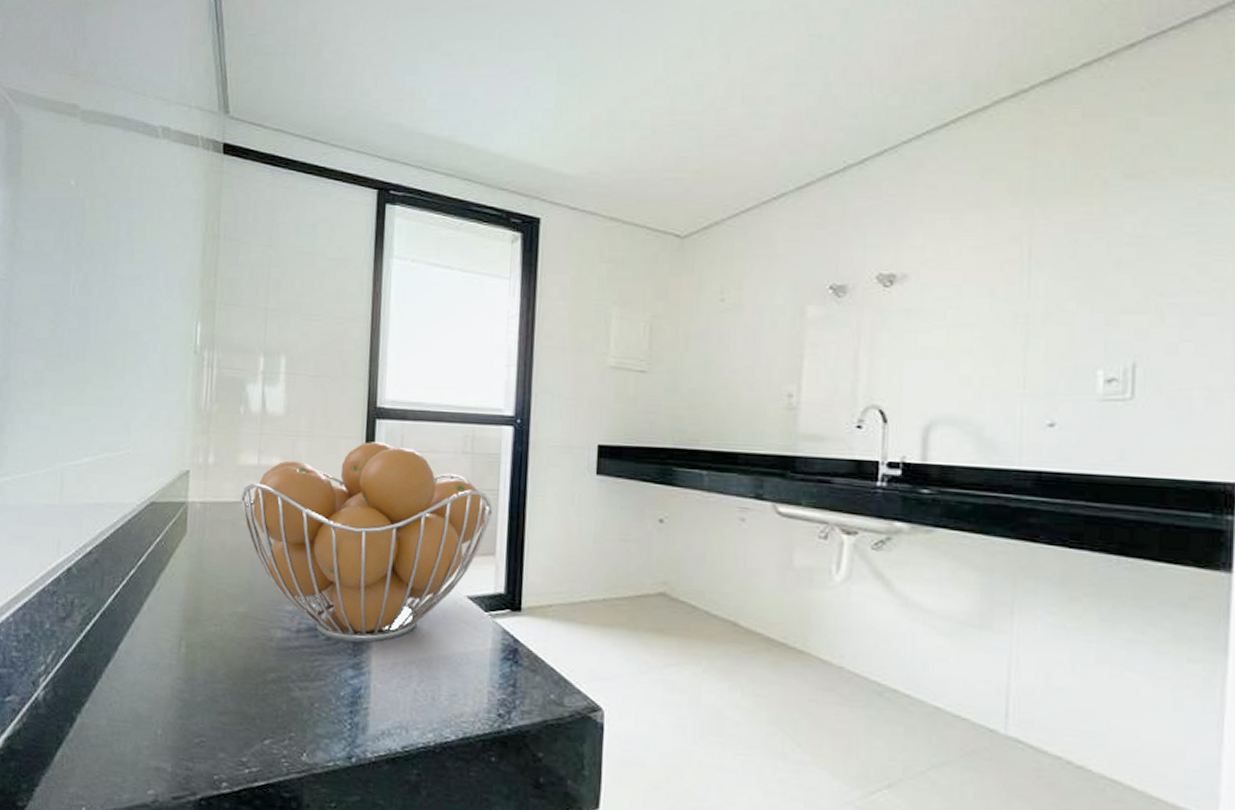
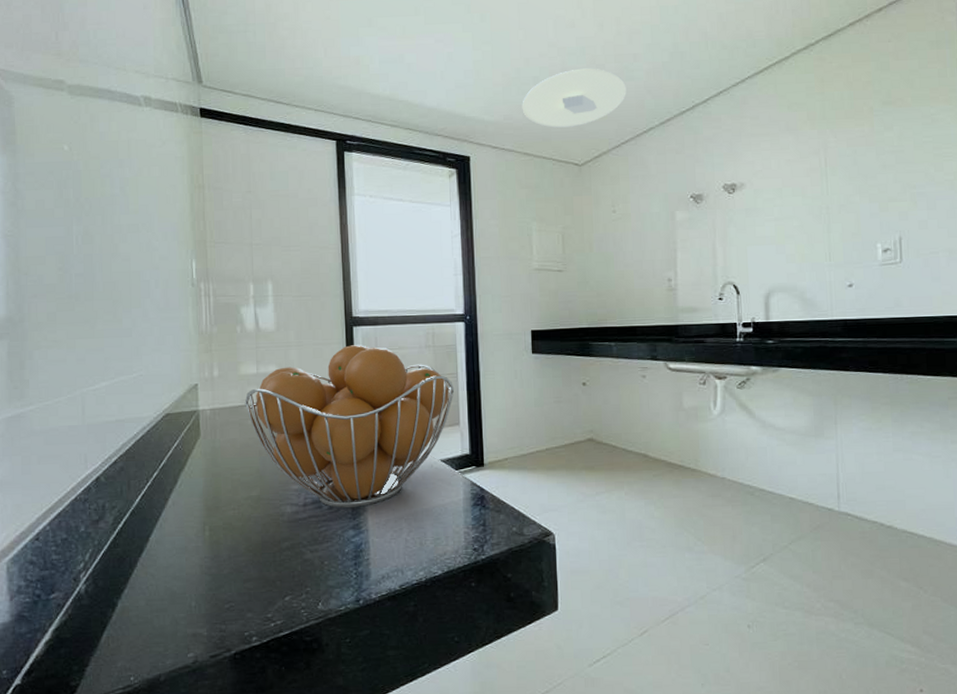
ceiling light: none [613,112,754,187] -> present [522,68,627,128]

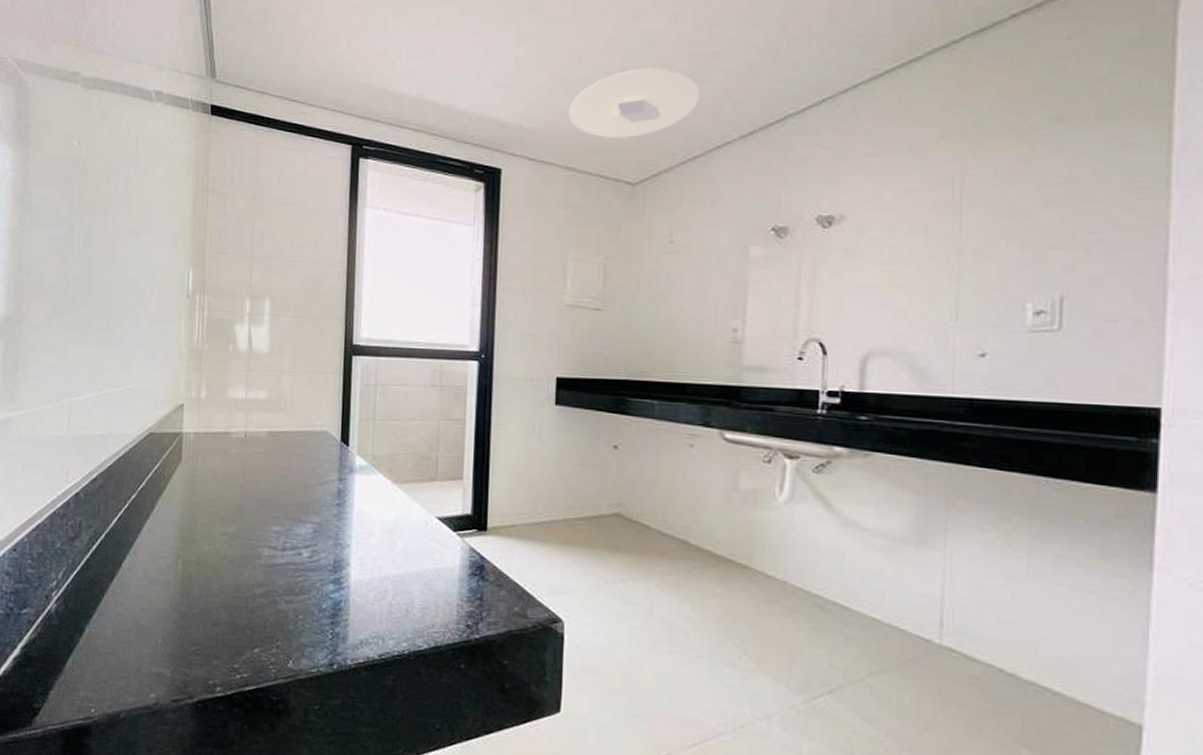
fruit basket: present [244,345,455,509] -> none [229,376,461,560]

